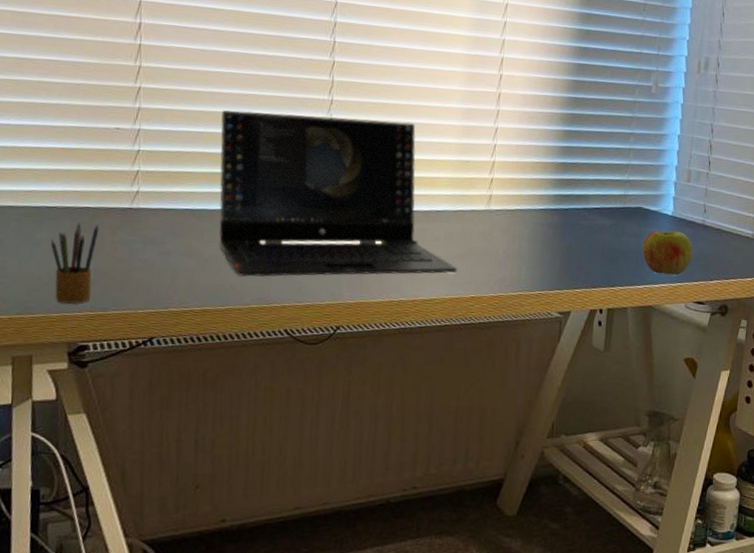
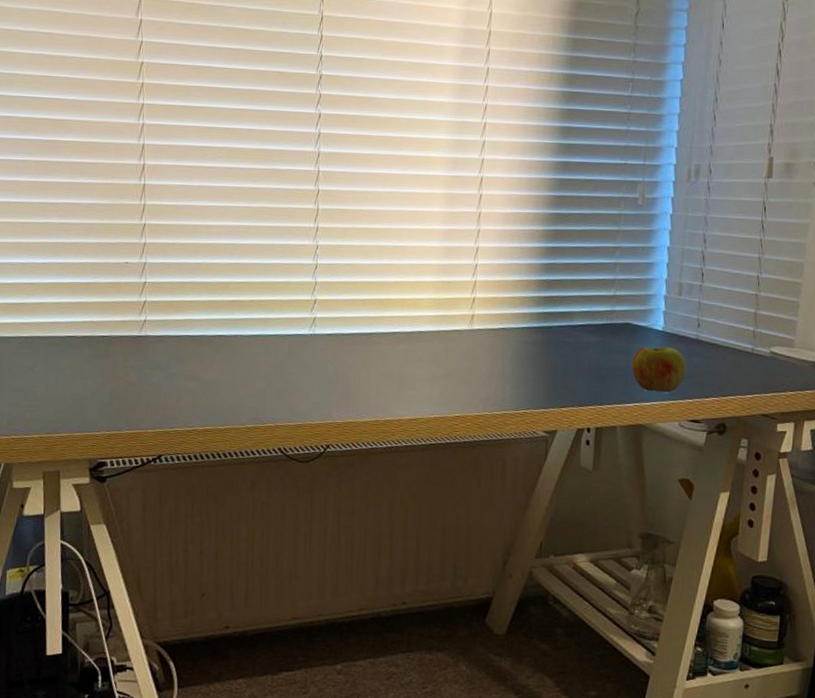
pencil box: present [50,223,99,304] -> none [72,350,113,424]
laptop computer: present [218,109,457,277] -> none [216,241,441,398]

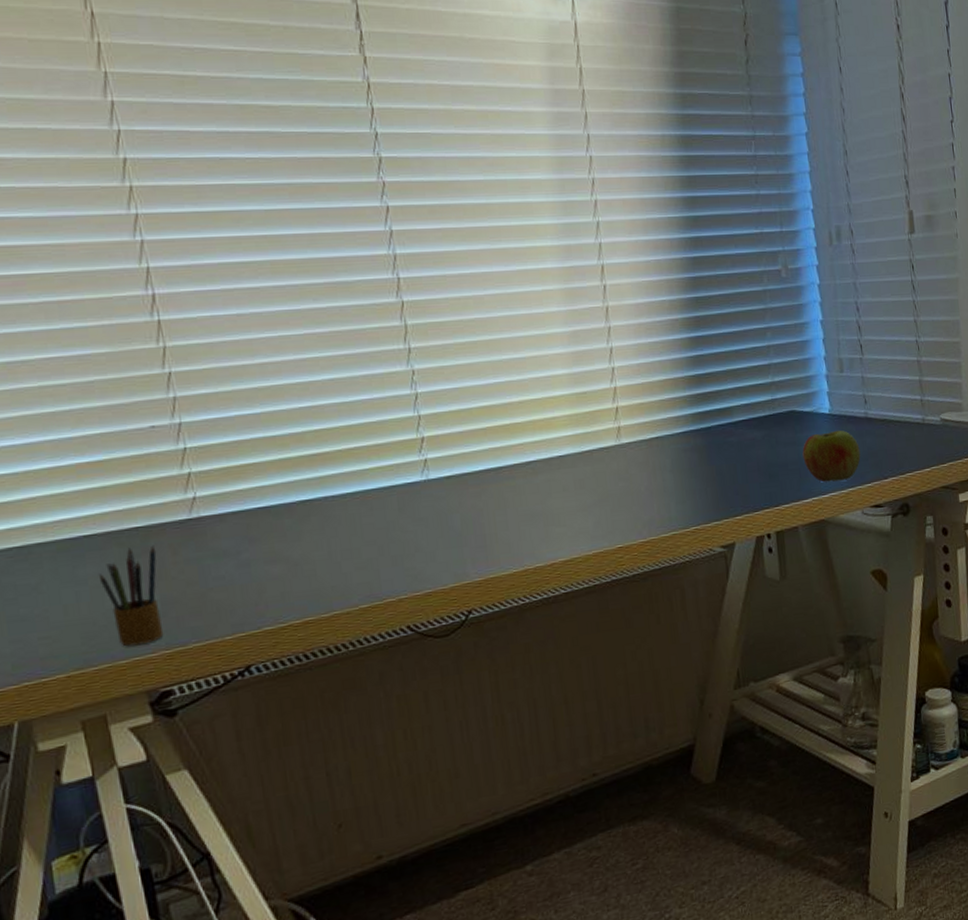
pencil box: none [72,350,113,424] -> present [98,545,164,647]

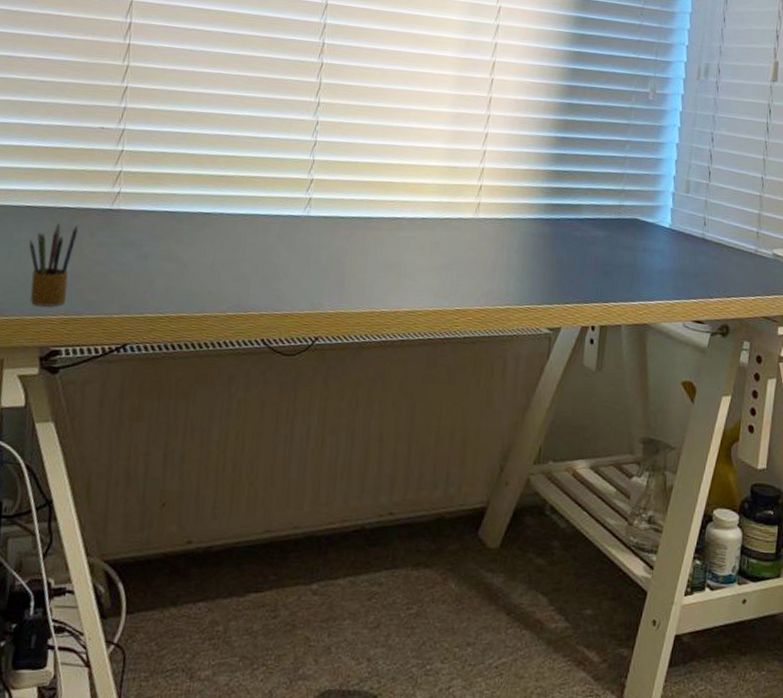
apple: present [802,430,861,482] -> none [637,244,692,292]

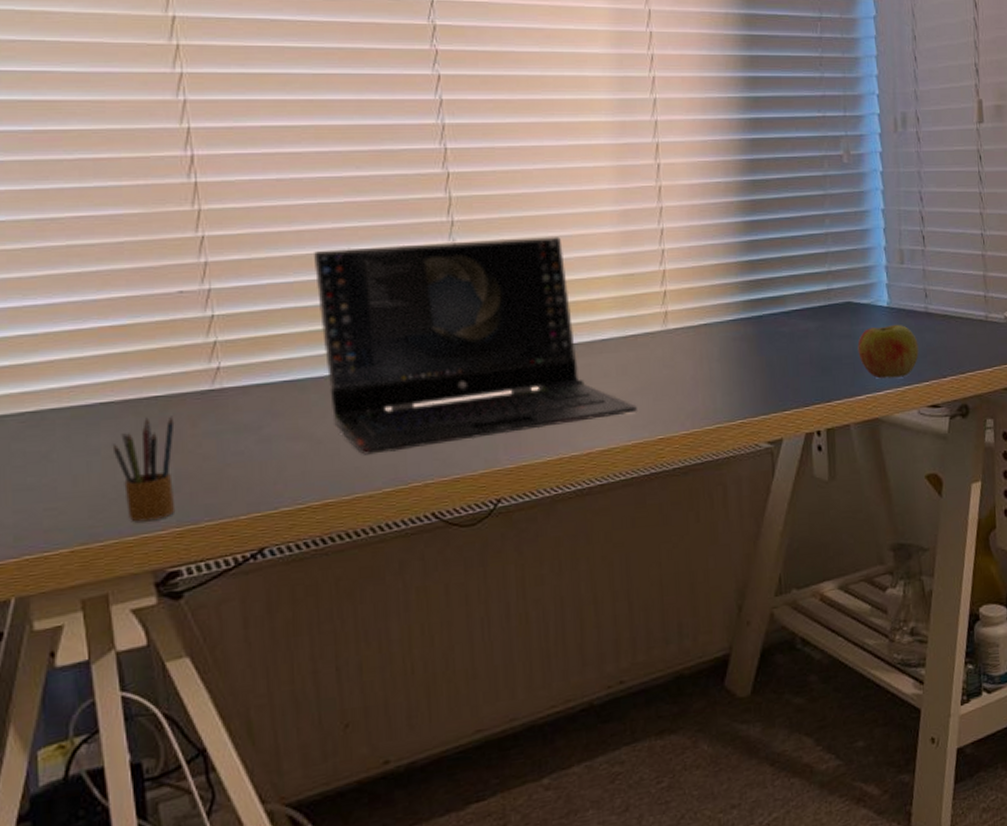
laptop computer: none [197,110,442,284] -> present [313,237,637,455]
apple: none [637,244,692,292] -> present [857,324,919,379]

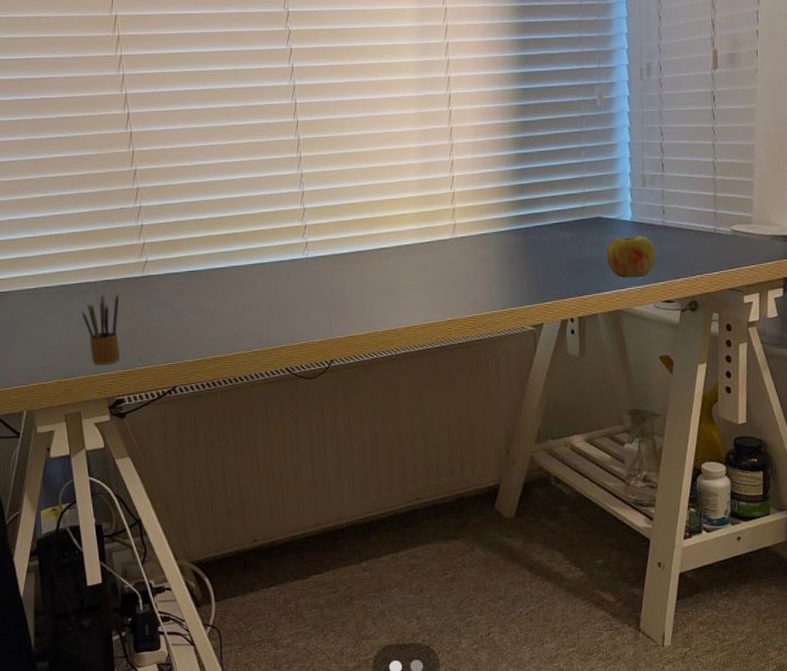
laptop computer: present [313,237,637,455] -> none [206,167,432,325]

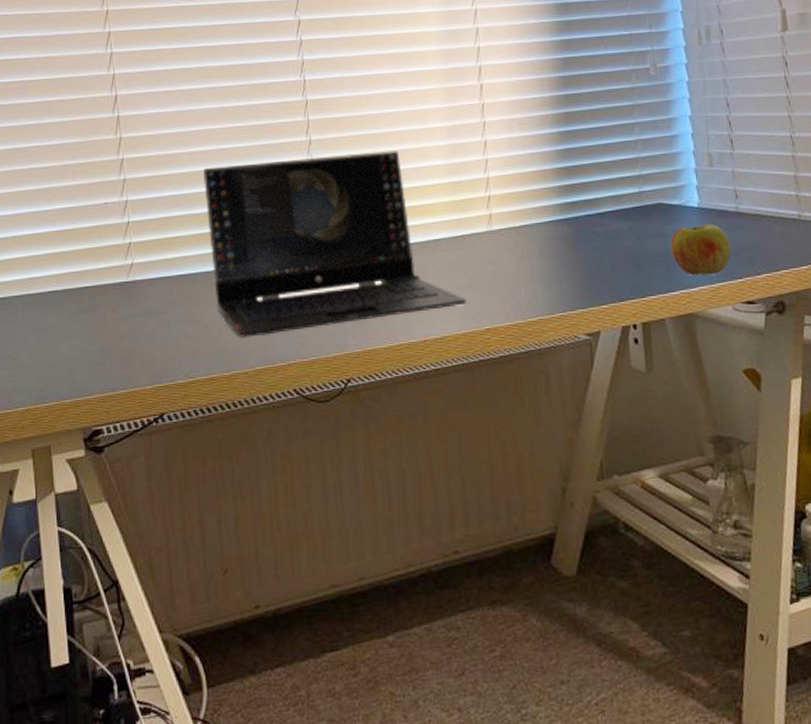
pencil box: present [81,294,121,365] -> none [56,302,100,388]
laptop computer: none [206,167,432,325] -> present [202,151,466,338]

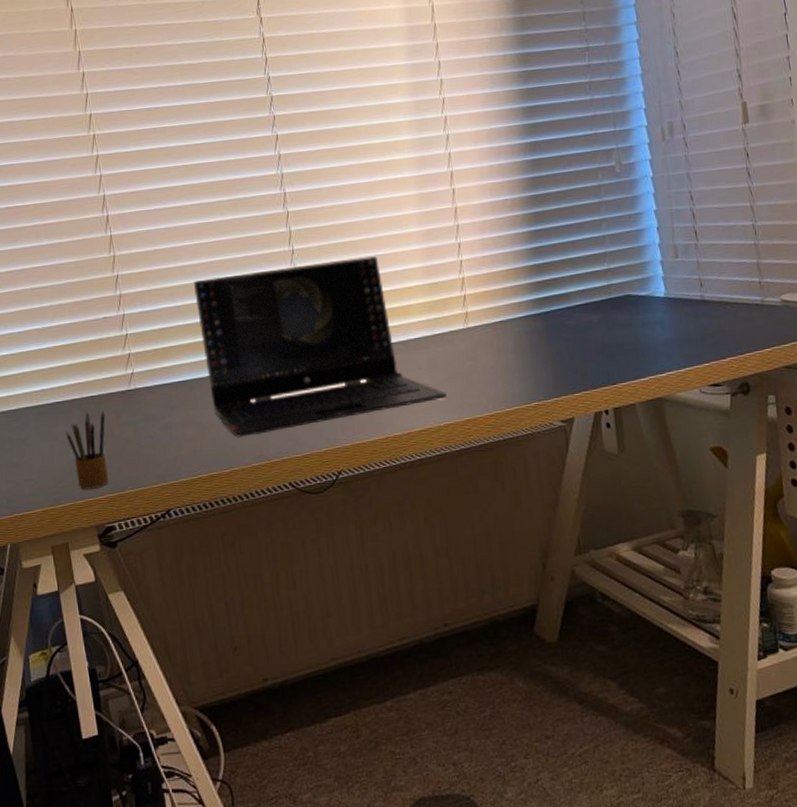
pencil box: none [56,302,100,388] -> present [65,410,109,490]
apple: present [670,223,732,276] -> none [638,312,698,362]

